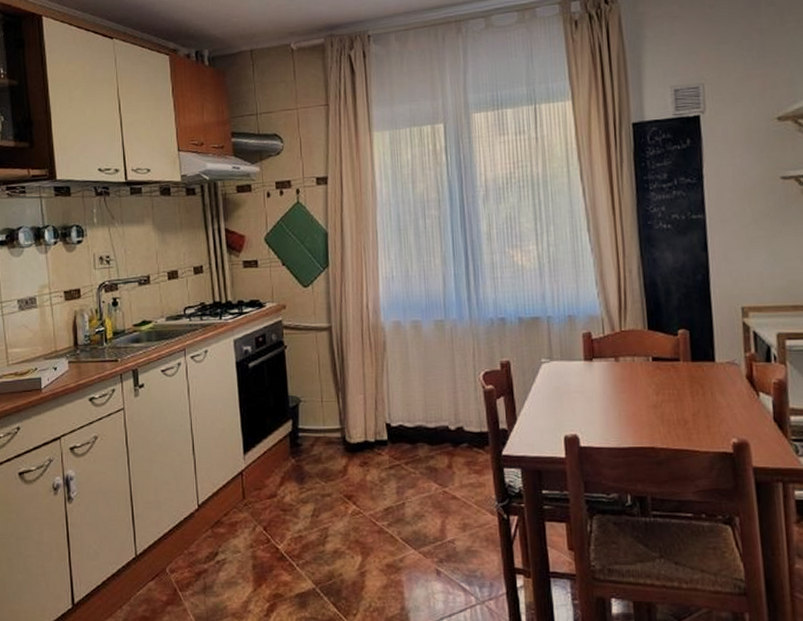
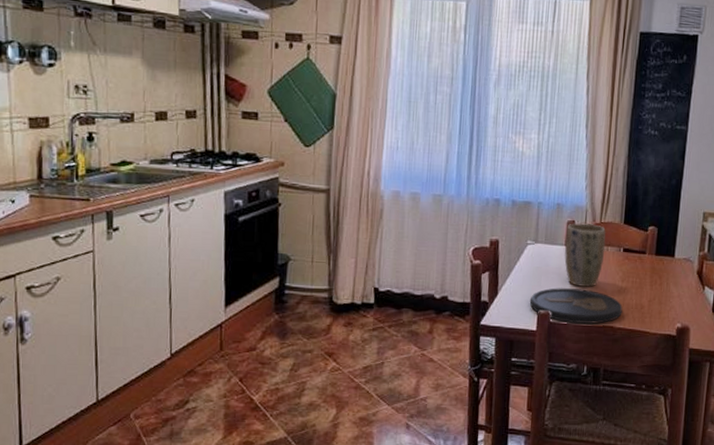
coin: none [553,407,663,446] -> present [529,288,623,324]
plant pot: none [583,333,631,405] -> present [564,222,606,287]

